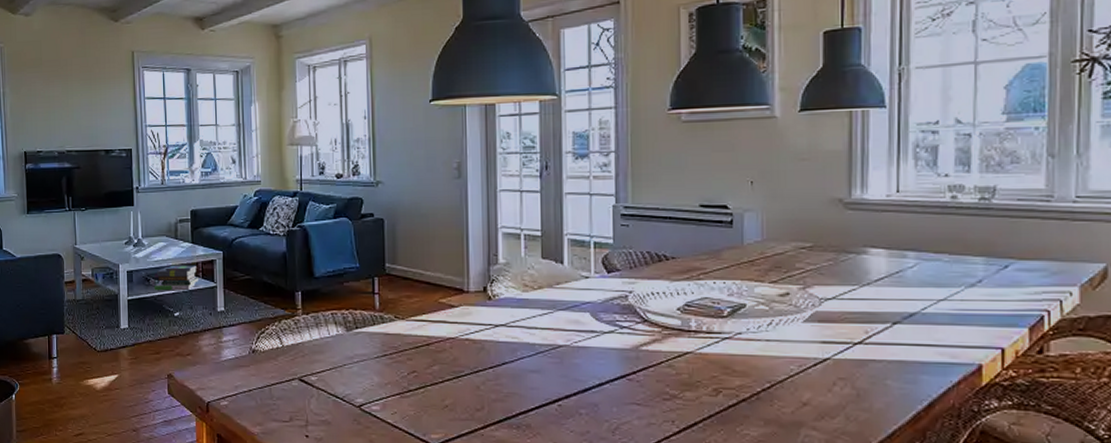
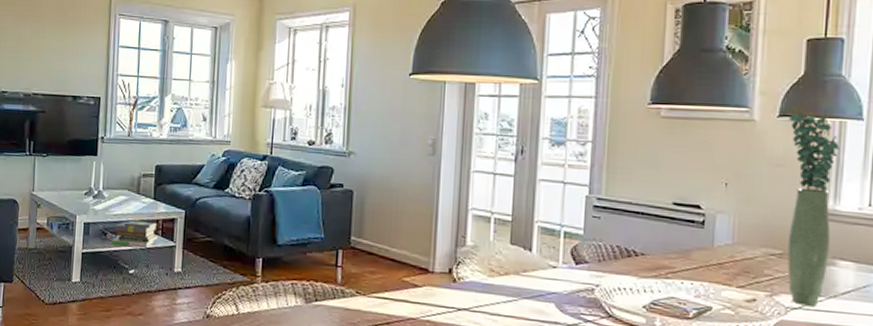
vase: none [811,99,863,295] -> present [787,106,839,306]

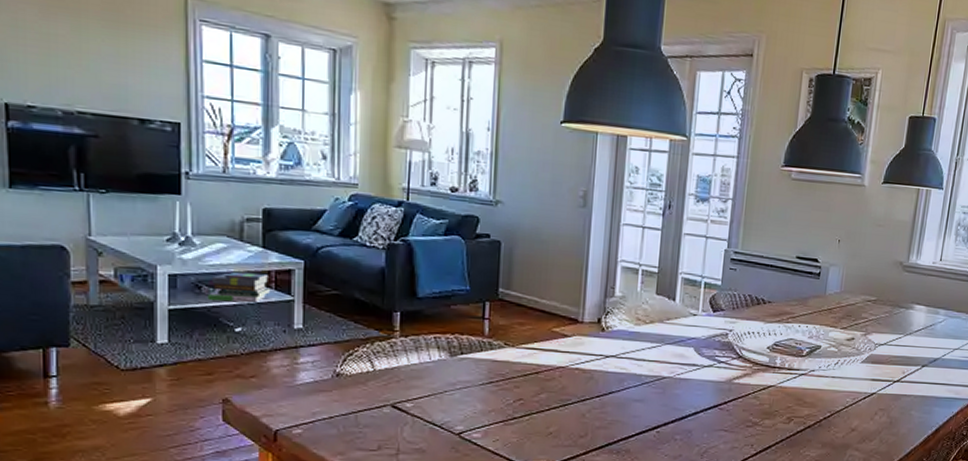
vase: present [787,106,839,306] -> none [878,174,924,342]

